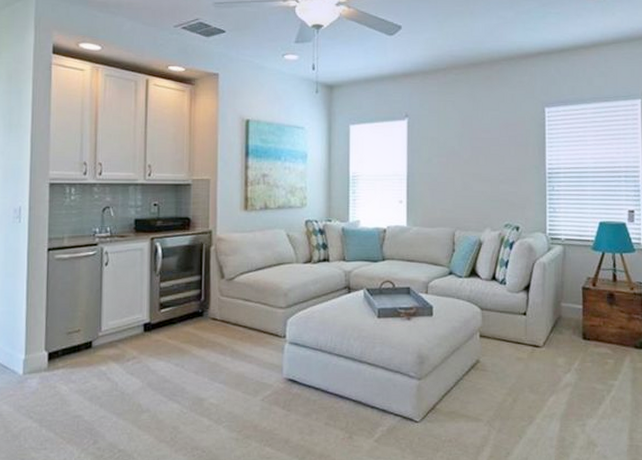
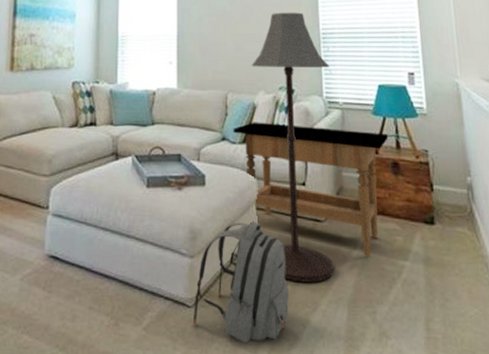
backpack: none [420,347,508,453] -> present [192,221,290,344]
side table: none [459,257,605,377] -> present [233,122,388,256]
floor lamp: none [478,152,554,400] -> present [251,12,334,283]

